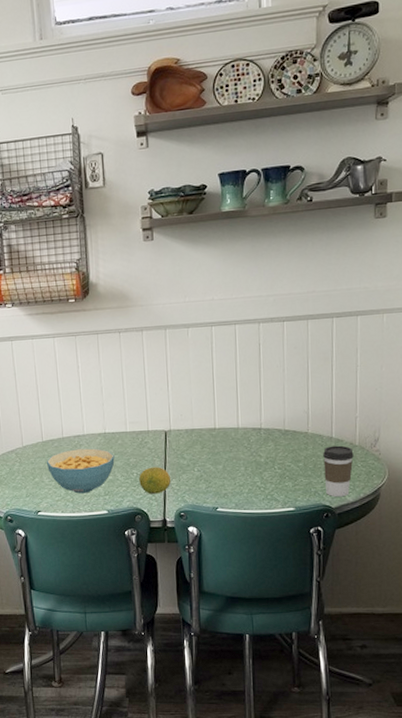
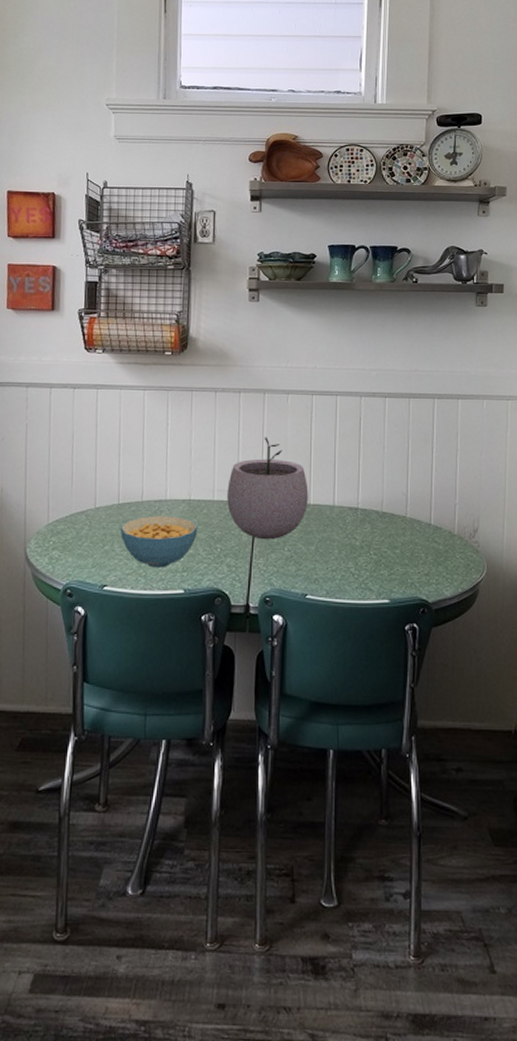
plant pot: none [138,370,214,463] -> present [227,437,309,540]
fruit: present [139,467,171,494] -> none [223,542,257,574]
coffee cup: present [323,445,354,497] -> none [421,533,452,591]

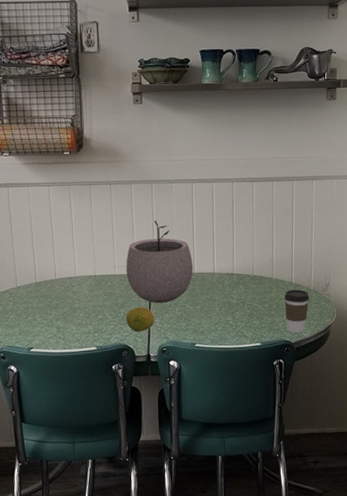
cereal bowl: present [120,516,198,568] -> none [39,289,104,332]
fruit: none [223,542,257,574] -> present [126,307,154,331]
coffee cup: none [421,533,452,591] -> present [285,289,309,334]

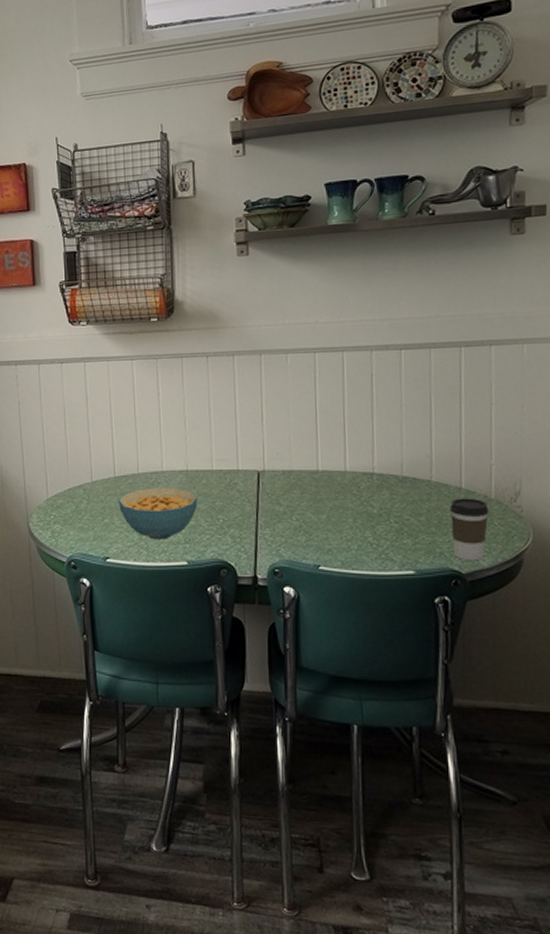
cereal bowl: none [39,289,104,332] -> present [118,487,198,540]
plant pot: present [126,220,193,304] -> none [226,401,316,510]
fruit: present [126,307,154,331] -> none [226,513,263,545]

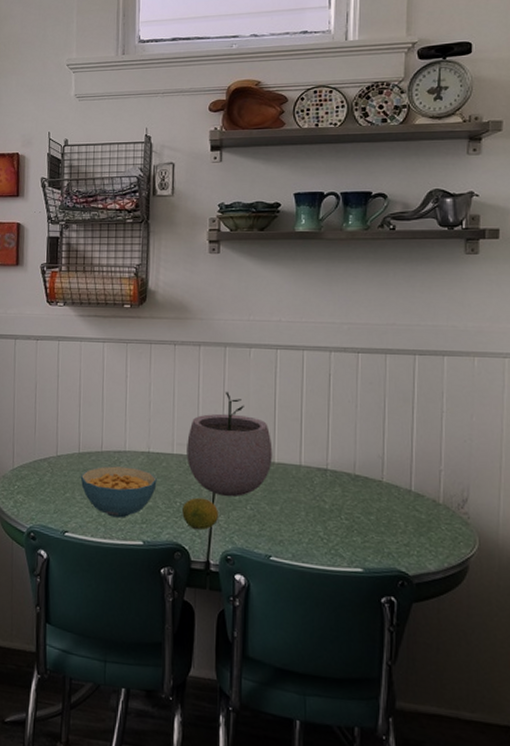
plant pot: none [226,401,316,510] -> present [187,391,273,497]
fruit: none [226,513,263,545] -> present [182,497,218,530]
coffee cup: present [450,498,489,561] -> none [400,500,437,564]

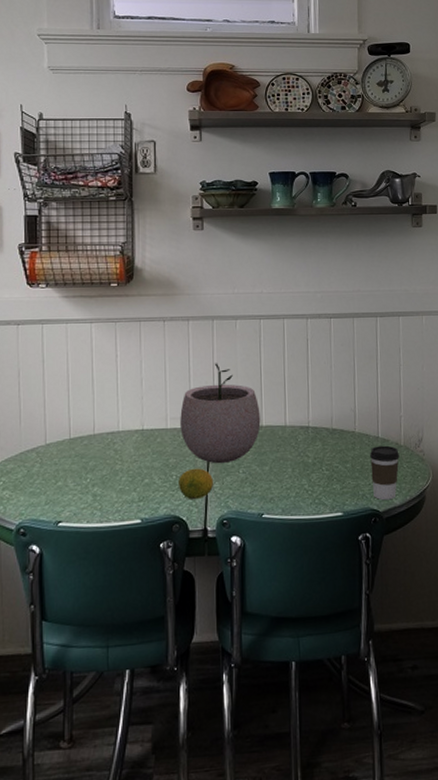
cereal bowl: present [80,466,157,518] -> none [72,447,152,500]
coffee cup: none [400,500,437,564] -> present [370,445,400,501]

